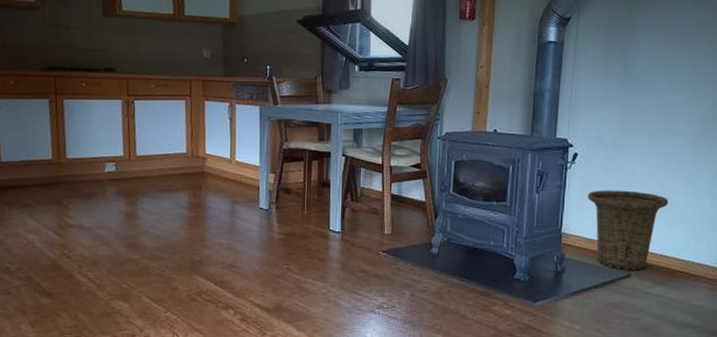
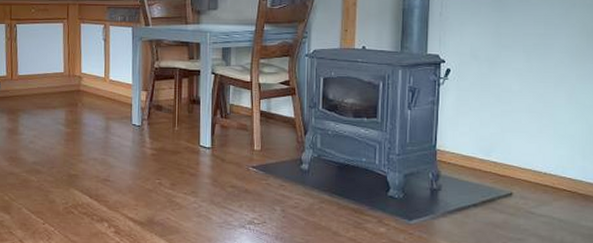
basket: present [588,190,669,270] -> none [463,106,551,189]

